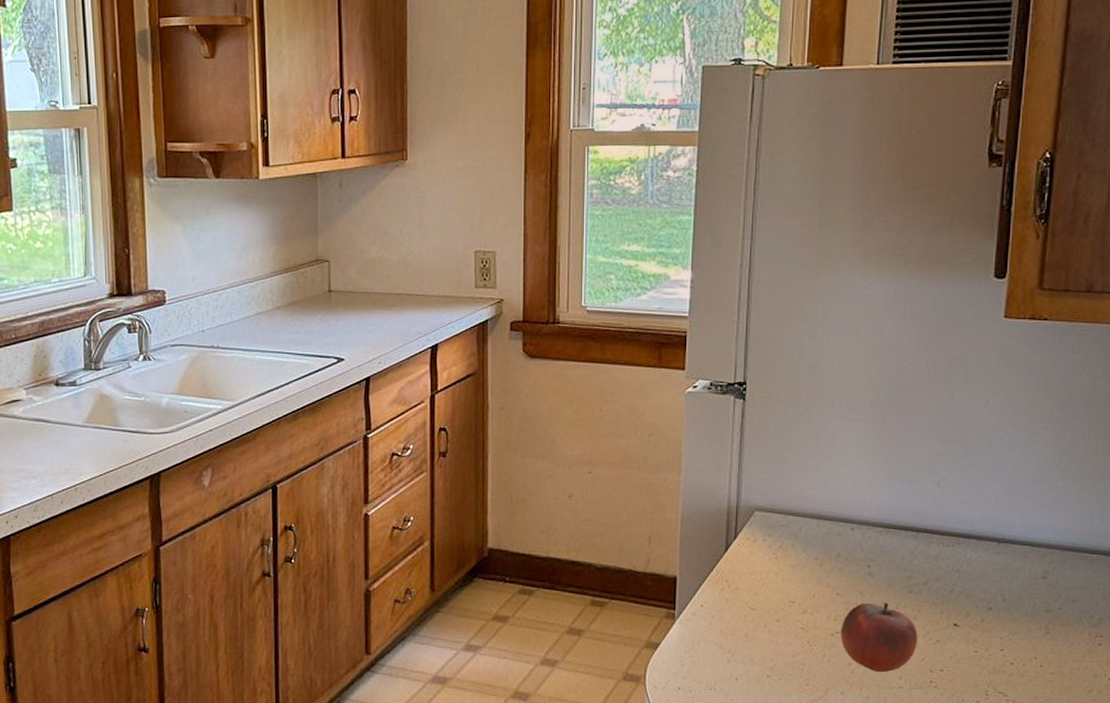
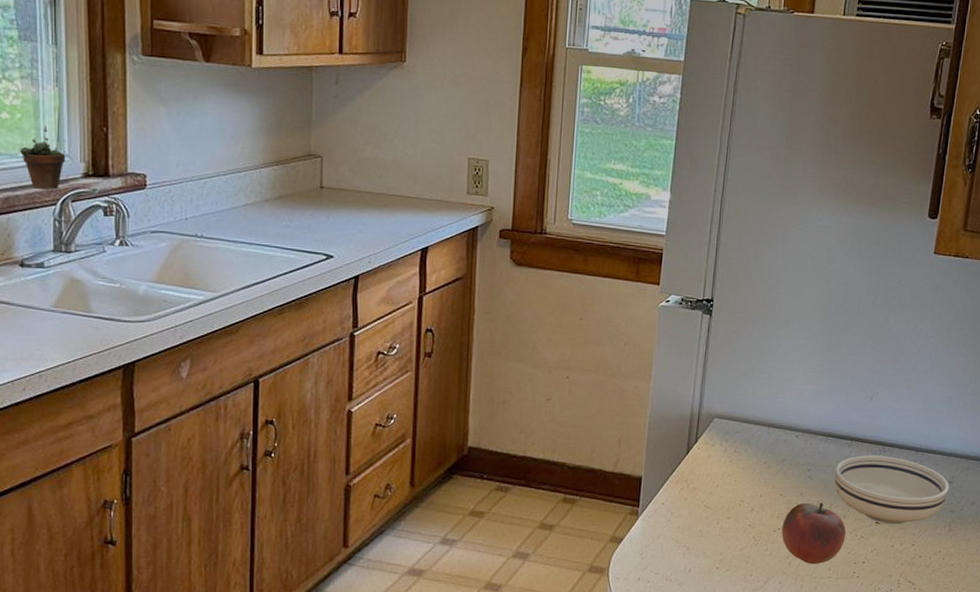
succulent plant: none [53,250,93,312] -> present [20,125,66,191]
bowl: none [899,548,1042,627] -> present [834,455,949,525]

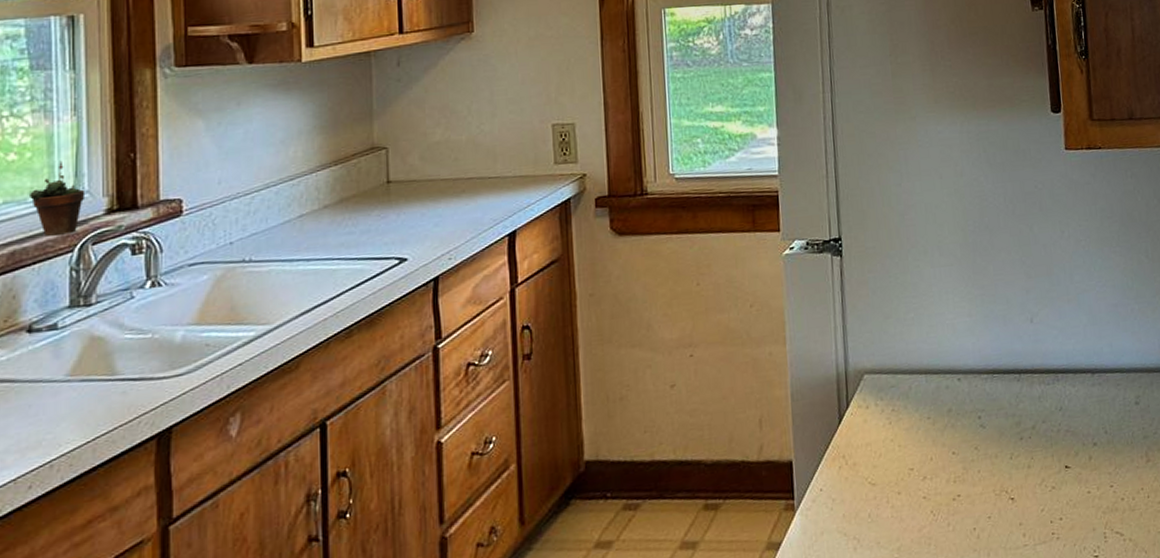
fruit: present [781,502,846,565] -> none [961,454,1035,534]
bowl: present [834,455,949,525] -> none [1007,384,1137,467]

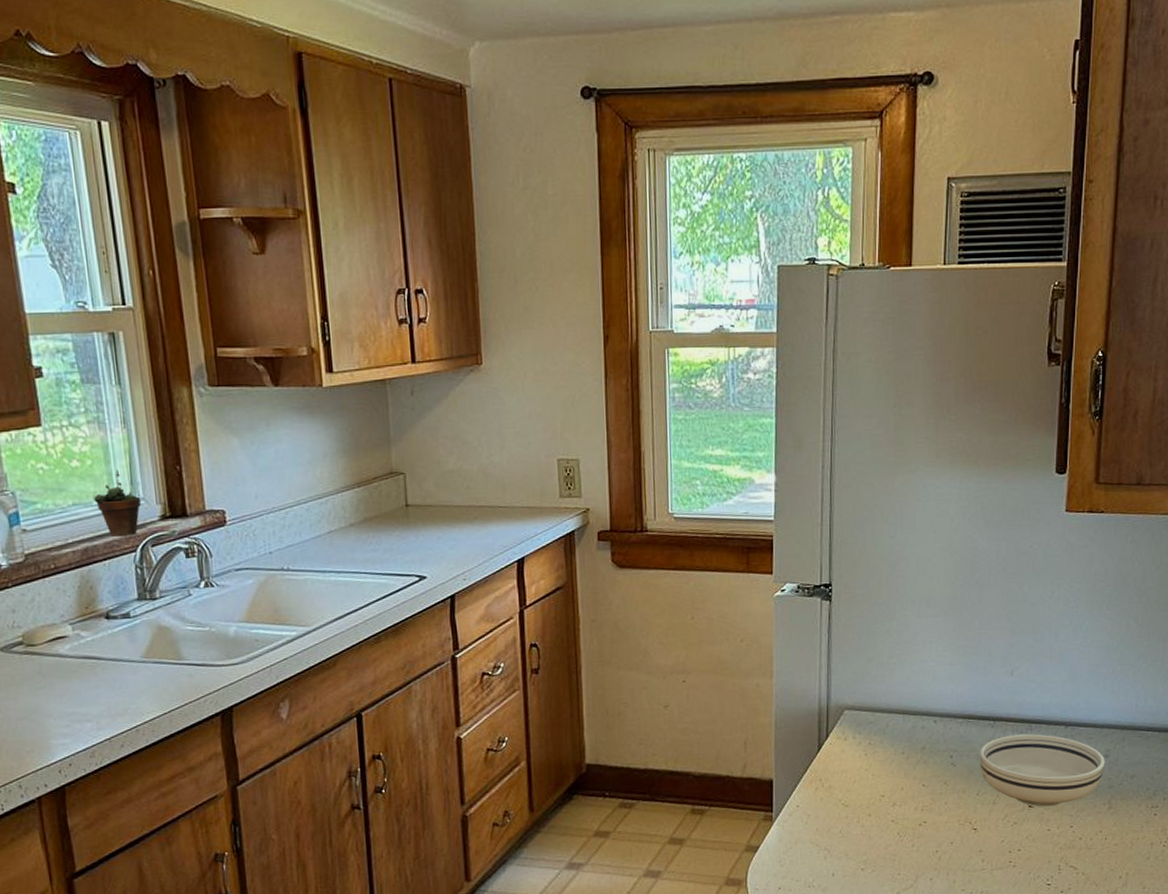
bowl: none [1007,384,1137,467] -> present [979,734,1105,807]

